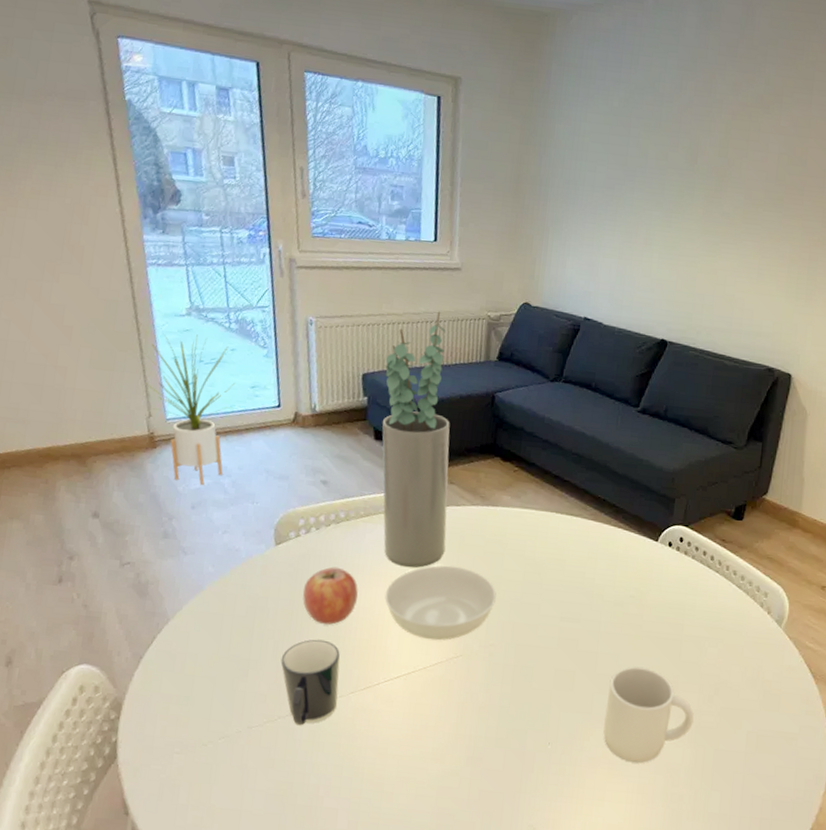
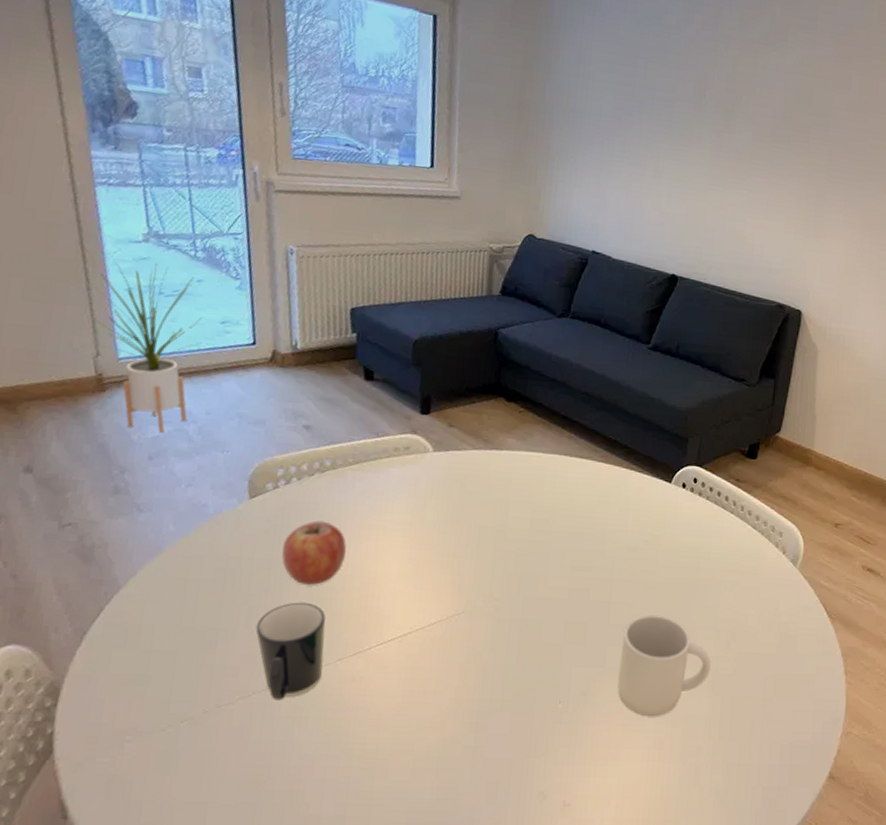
vase: present [382,311,450,568] -> none [373,242,450,518]
bowl: present [384,565,496,641] -> none [377,515,501,597]

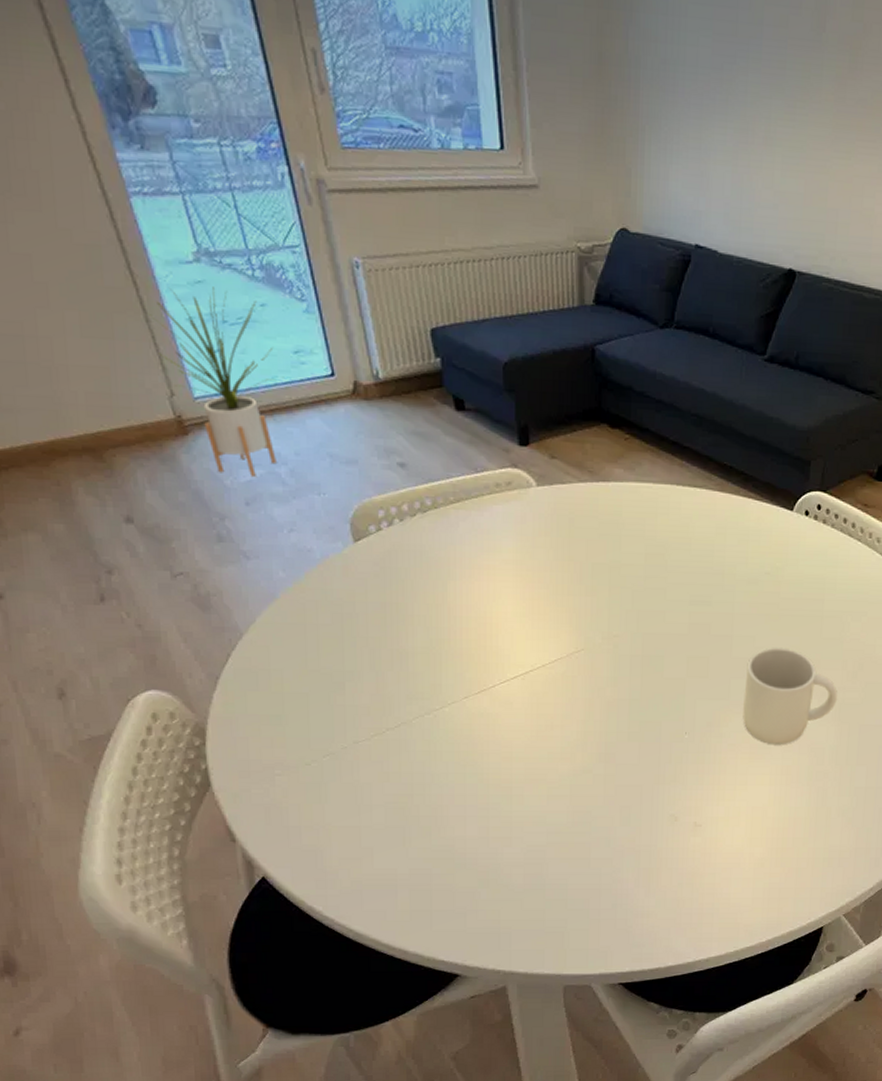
mug: present [255,602,326,701] -> none [380,643,450,736]
apple: present [281,520,347,585] -> none [394,562,458,627]

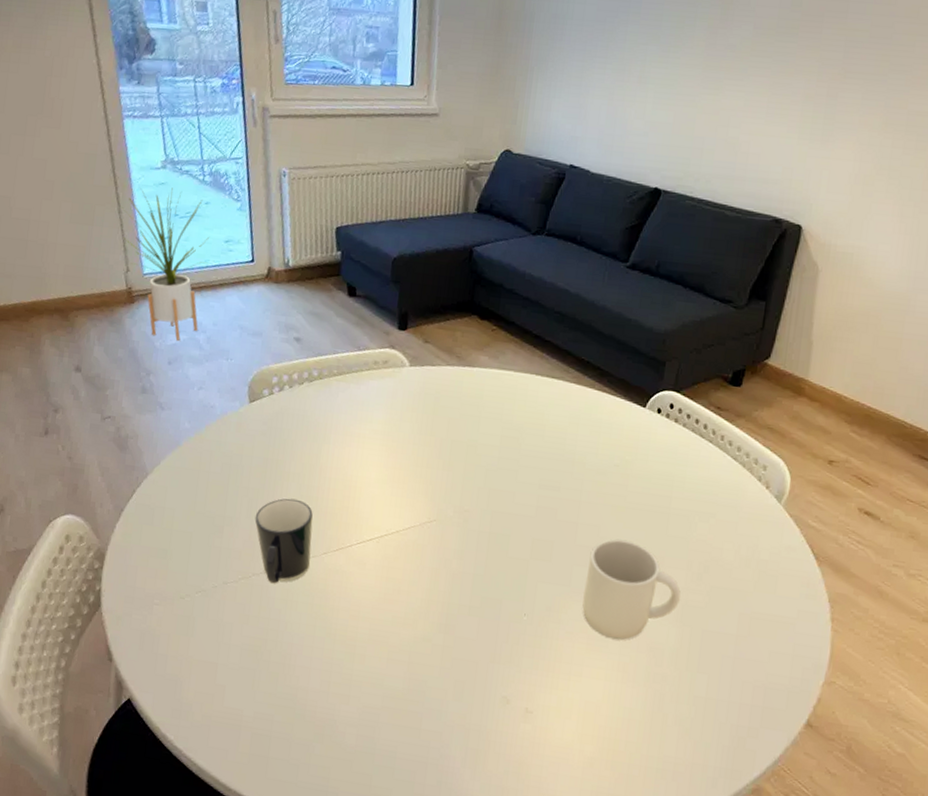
mug: none [380,643,450,736] -> present [255,498,313,584]

